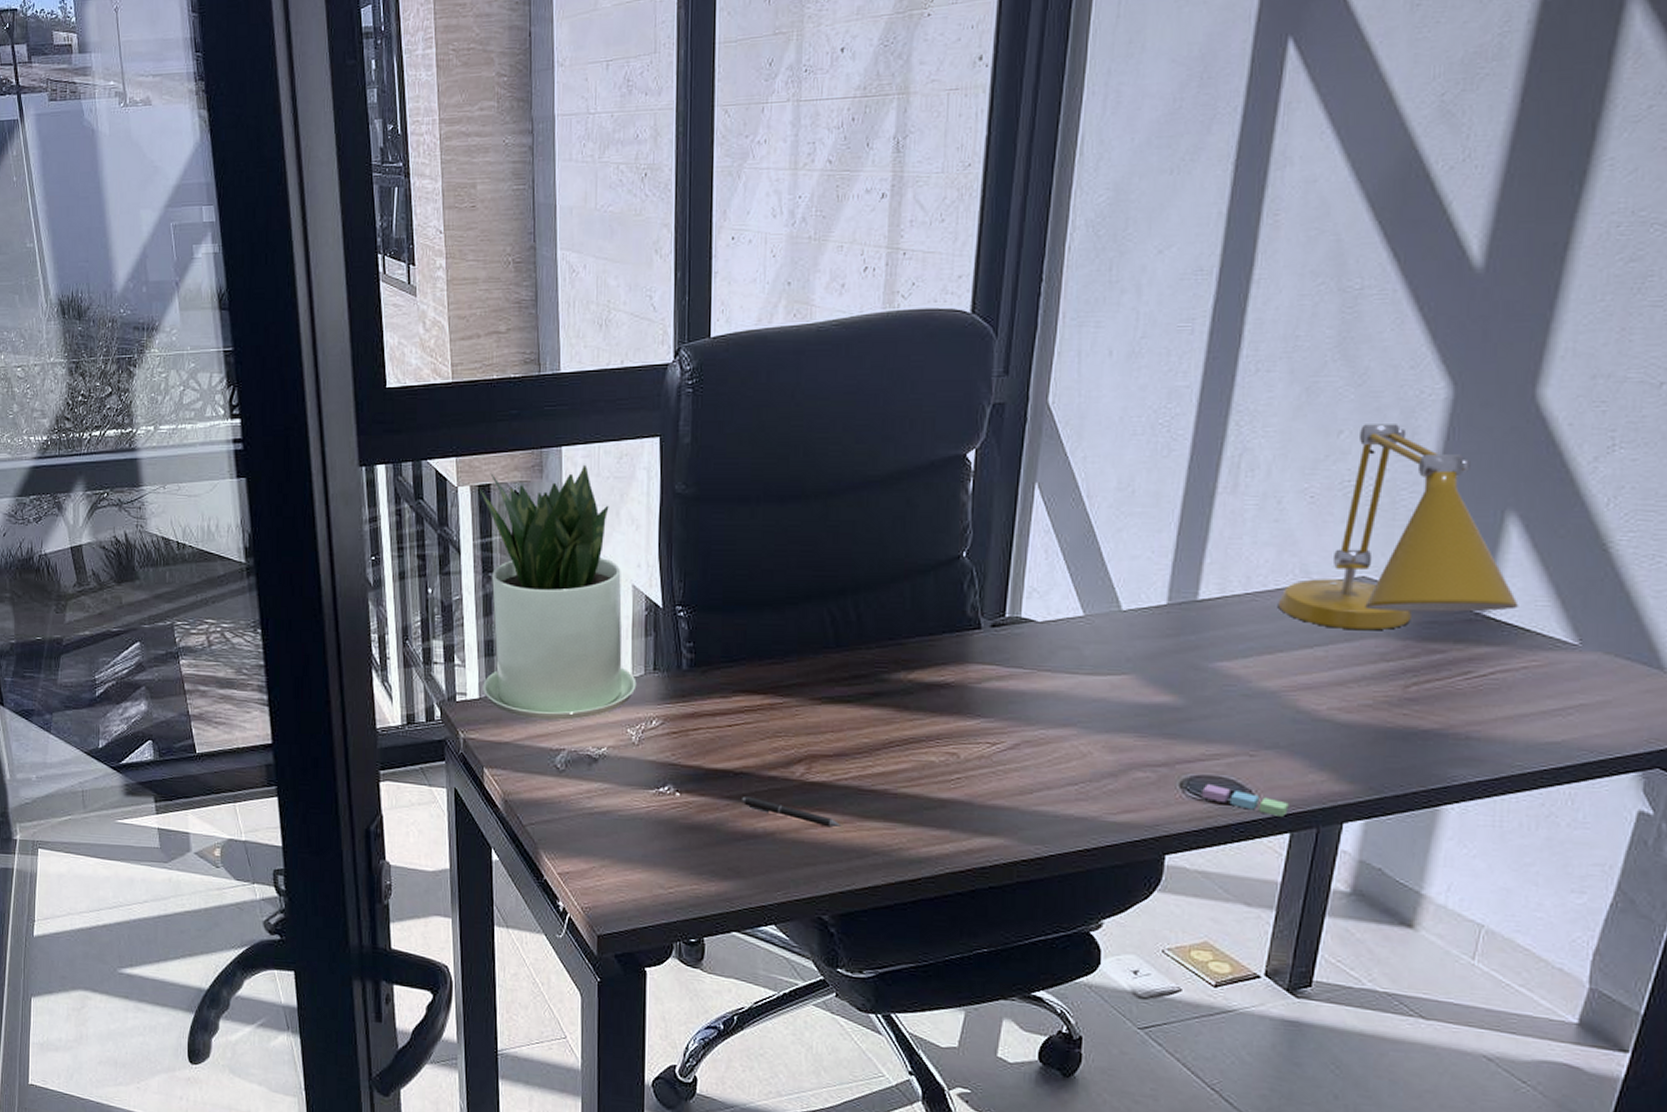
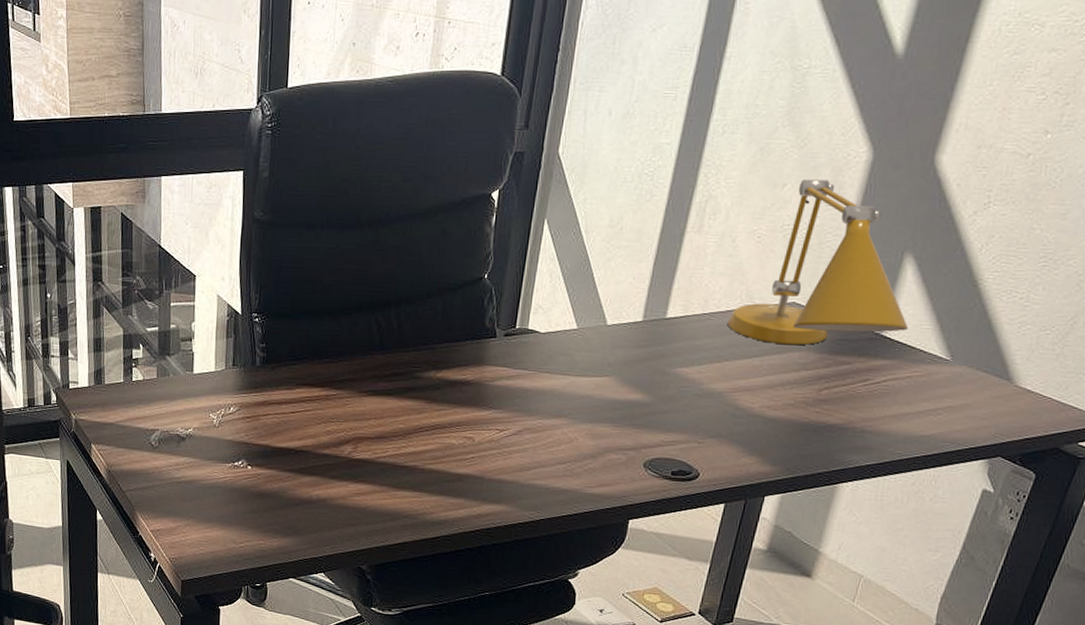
planter: present [479,464,637,720] -> none [91,192,219,406]
pen: present [742,795,842,828] -> none [301,469,380,496]
sticky notes: present [1202,783,1289,817] -> none [660,464,725,491]

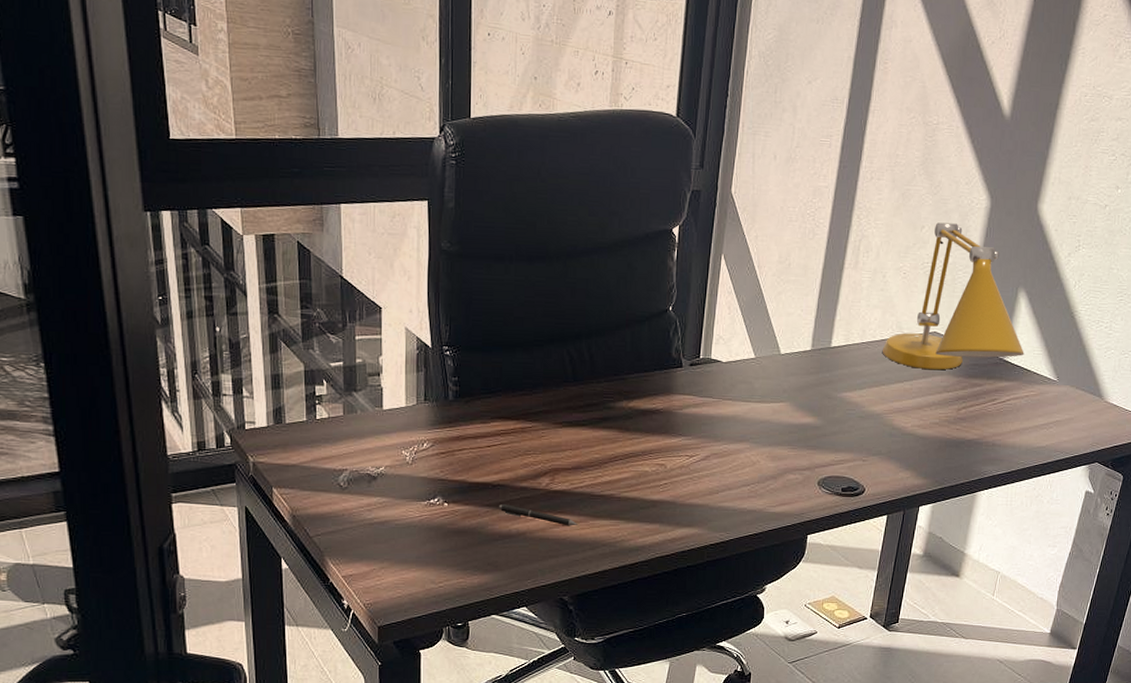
pen: none [301,469,380,496] -> present [499,503,578,526]

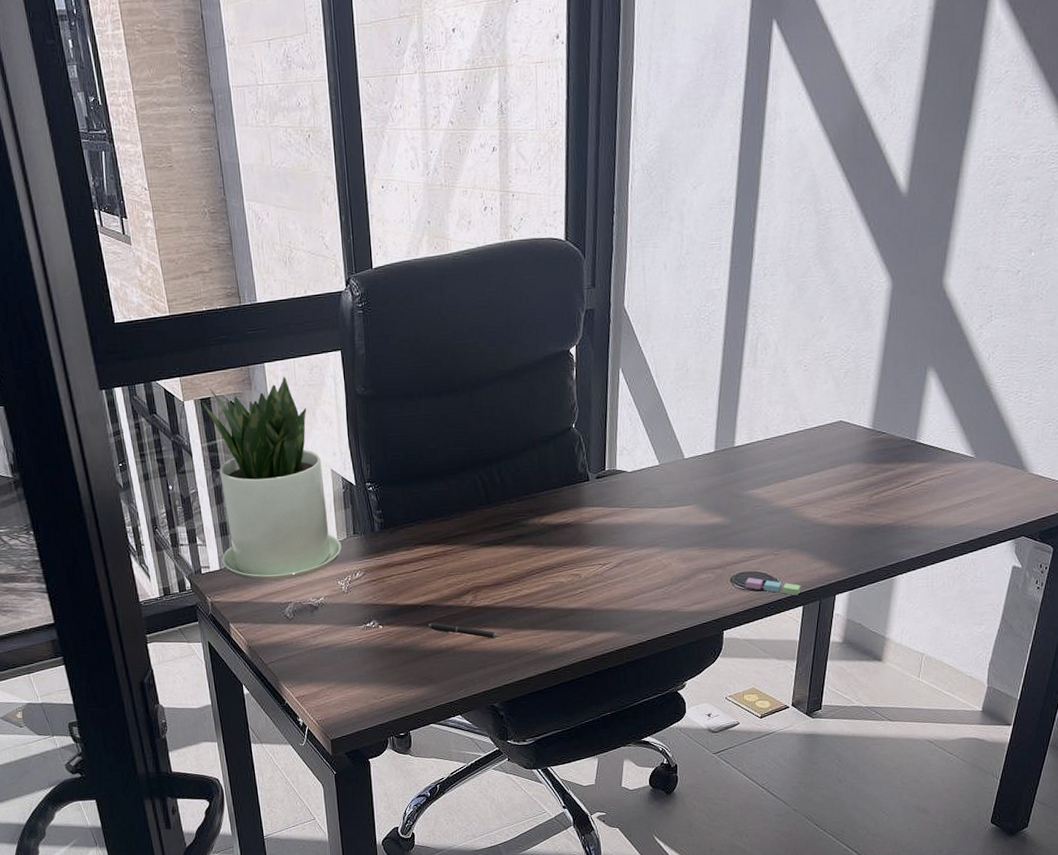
planter: none [264,221,410,444] -> present [202,376,342,581]
sticky notes: none [832,481,887,504] -> present [745,577,801,595]
table lamp: present [882,222,1024,370] -> none [787,309,937,460]

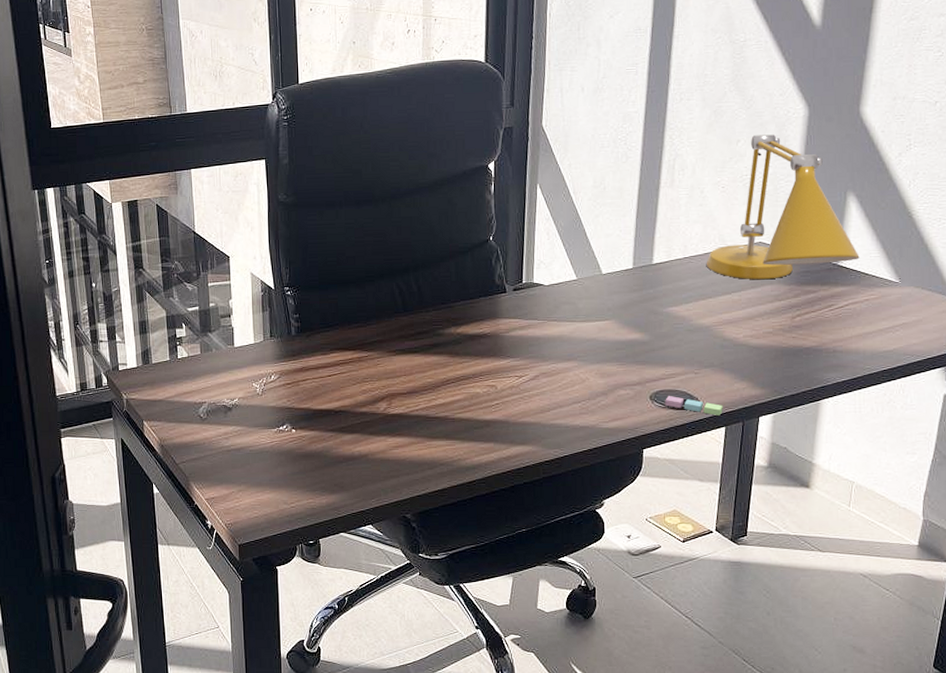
planter: present [202,376,342,581] -> none [129,182,258,380]
pen: present [428,622,503,639] -> none [342,428,416,448]
table lamp: none [787,309,937,460] -> present [706,134,860,280]

